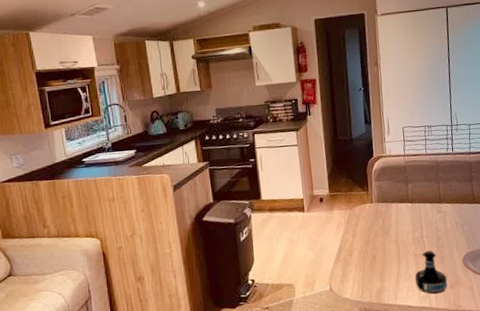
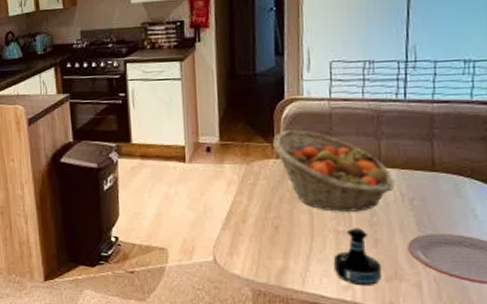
fruit basket: none [367,180,450,240] -> present [273,130,393,212]

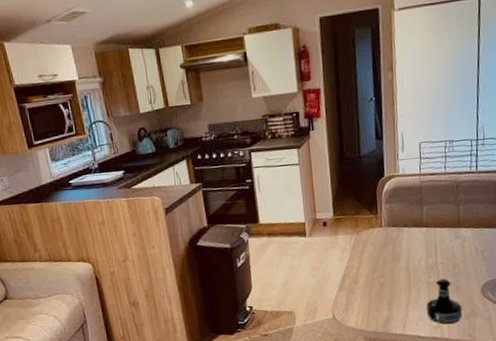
fruit basket: present [273,130,393,212] -> none [376,202,470,267]

